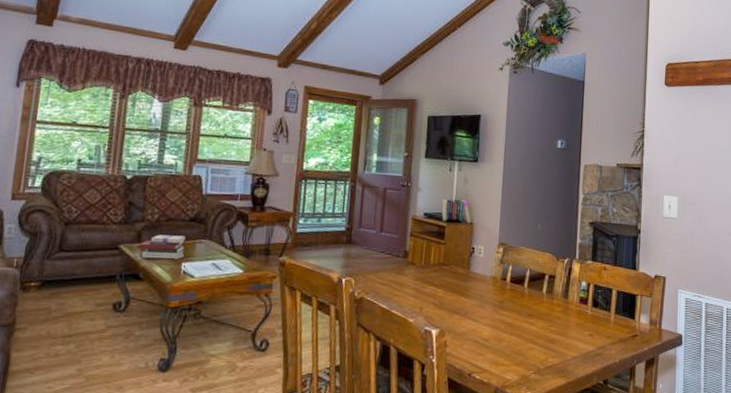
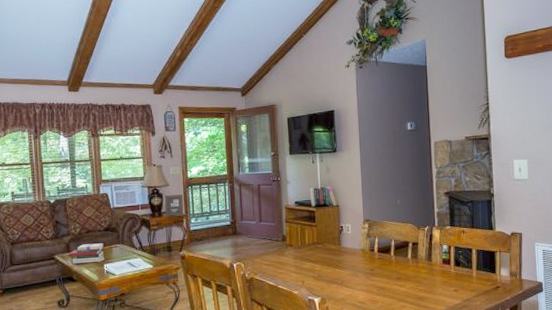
picture frame: none [268,187,294,214] -> present [164,194,184,217]

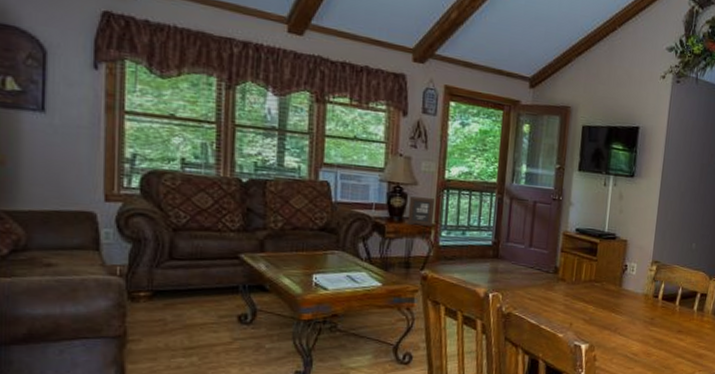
books: present [69,243,105,264] -> none [262,244,316,272]
books: present [309,186,336,207] -> none [593,214,625,241]

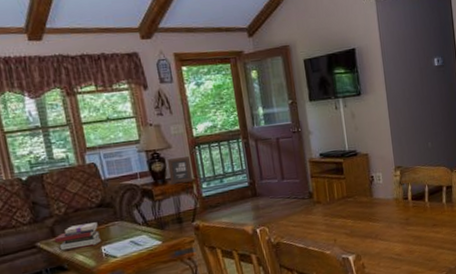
books: none [262,244,316,272] -> present [55,222,102,251]

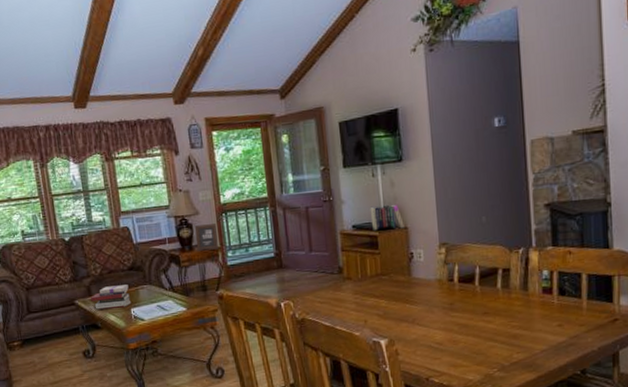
books: none [334,133,365,159] -> present [370,204,404,231]

